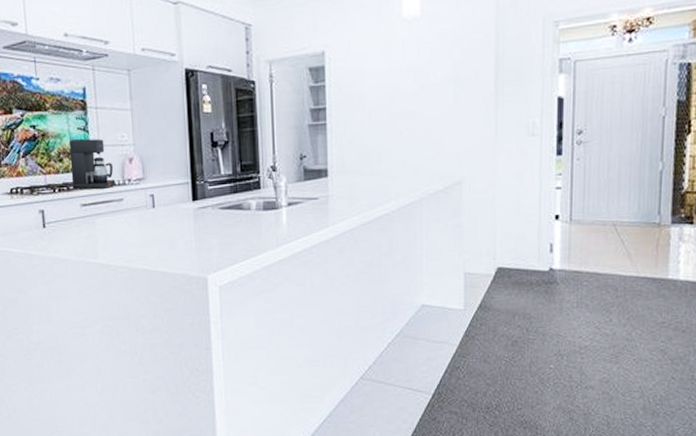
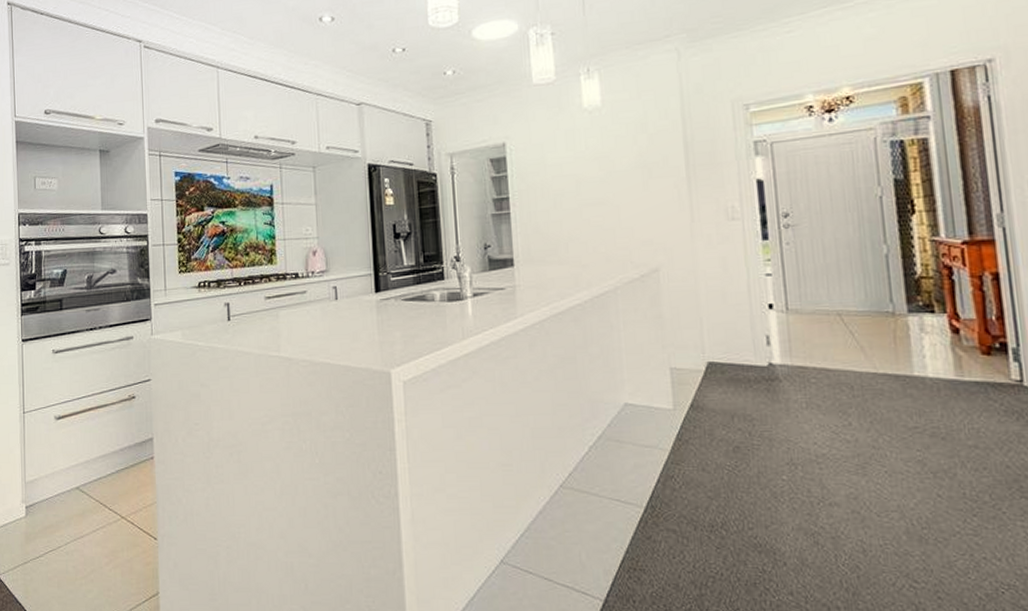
coffee maker: present [69,139,114,190] -> none [256,232,298,283]

